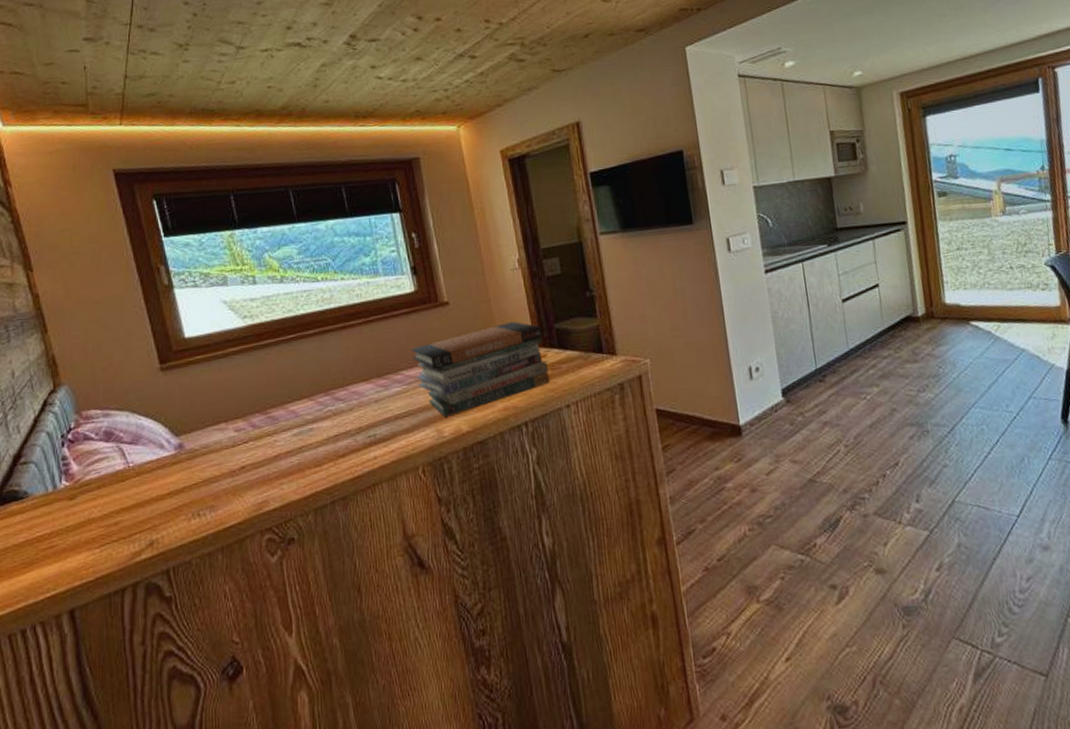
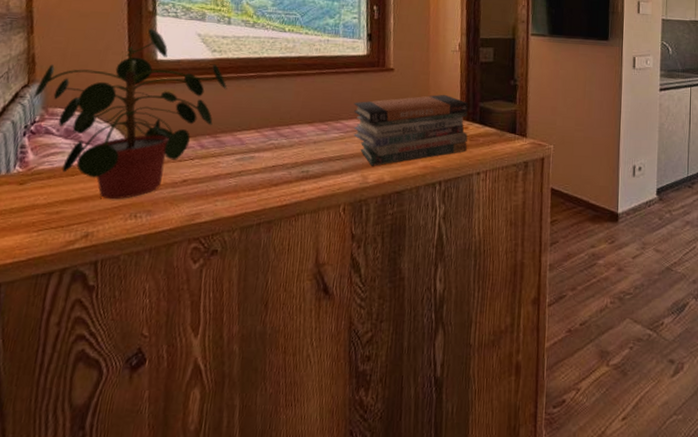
potted plant: none [63,303,268,501] -> present [33,28,228,200]

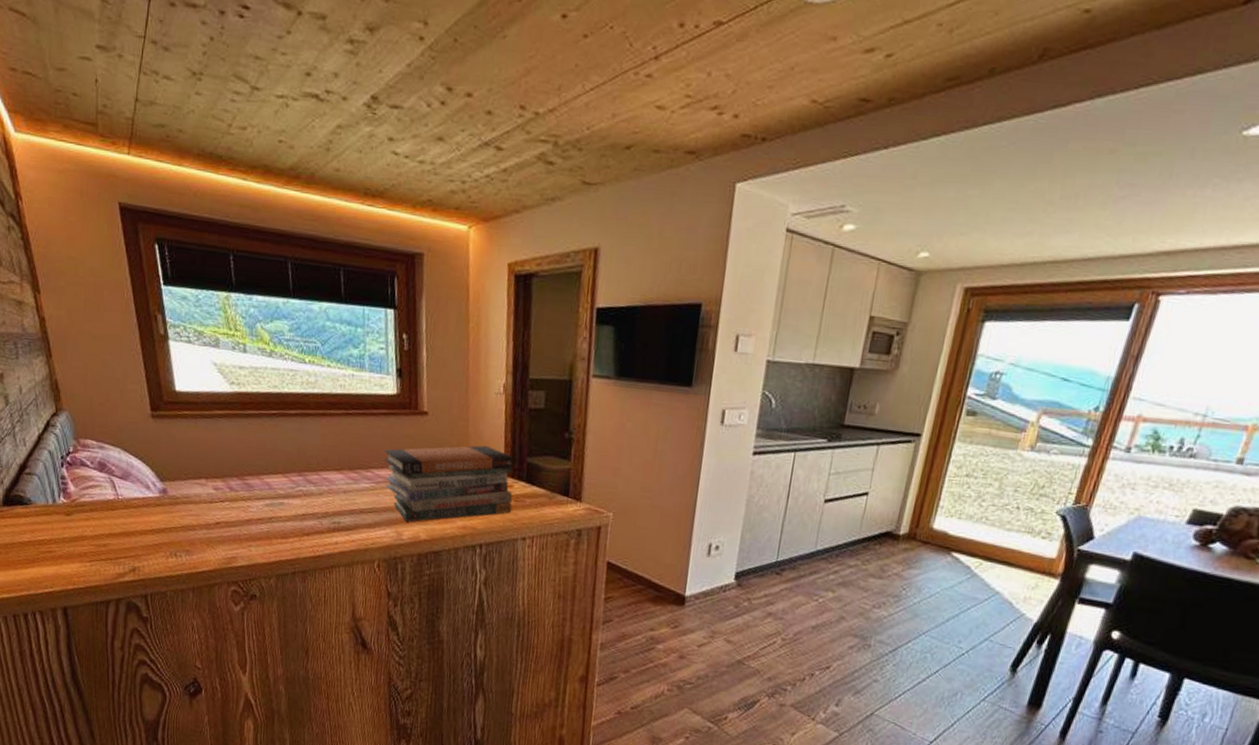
potted plant: present [33,28,228,200] -> none [64,354,250,537]

